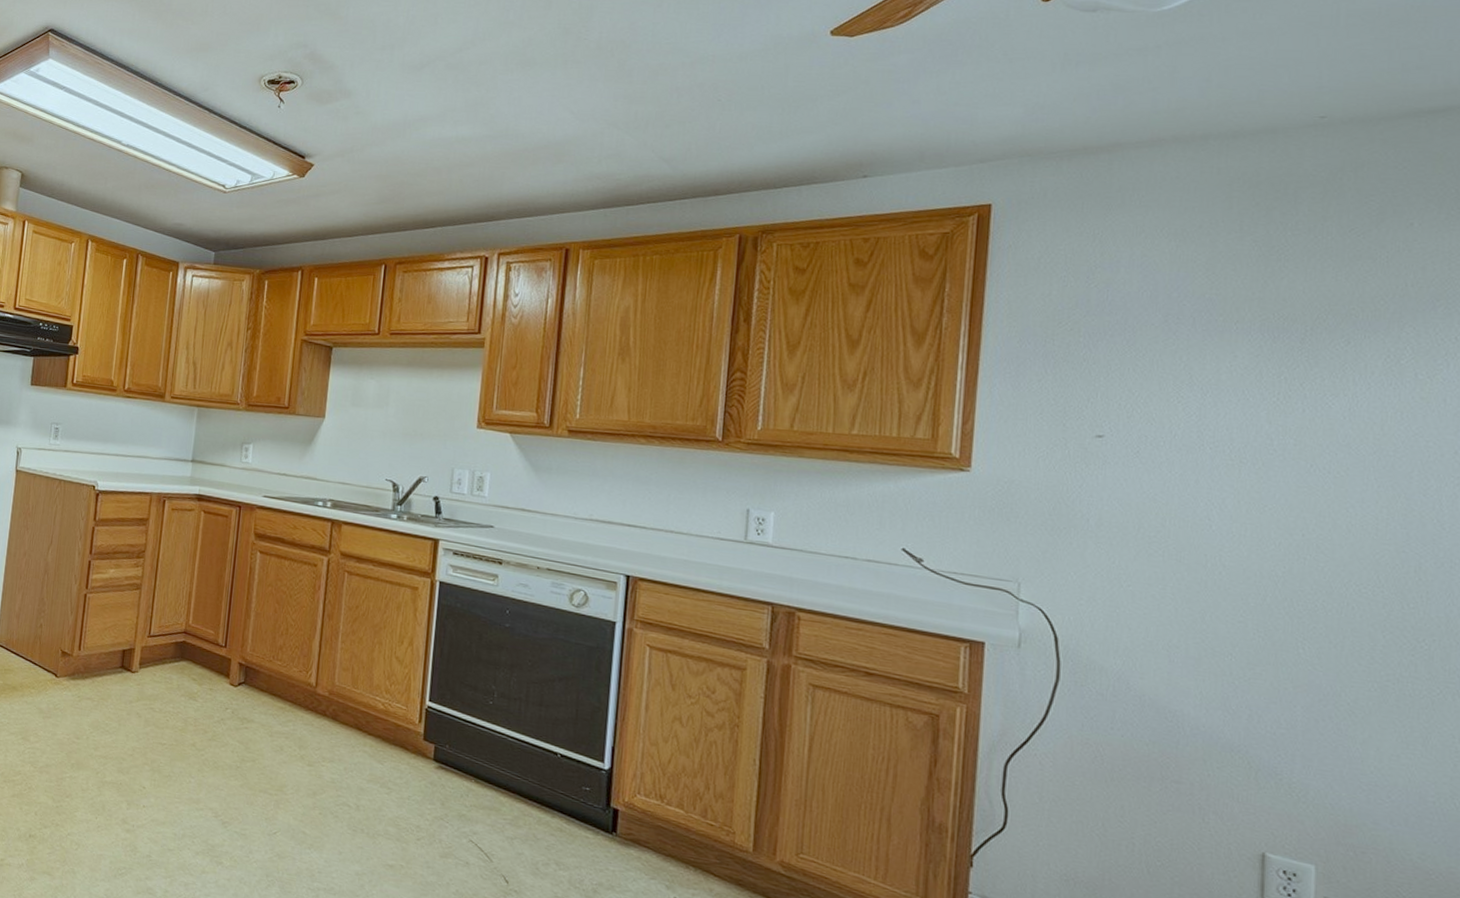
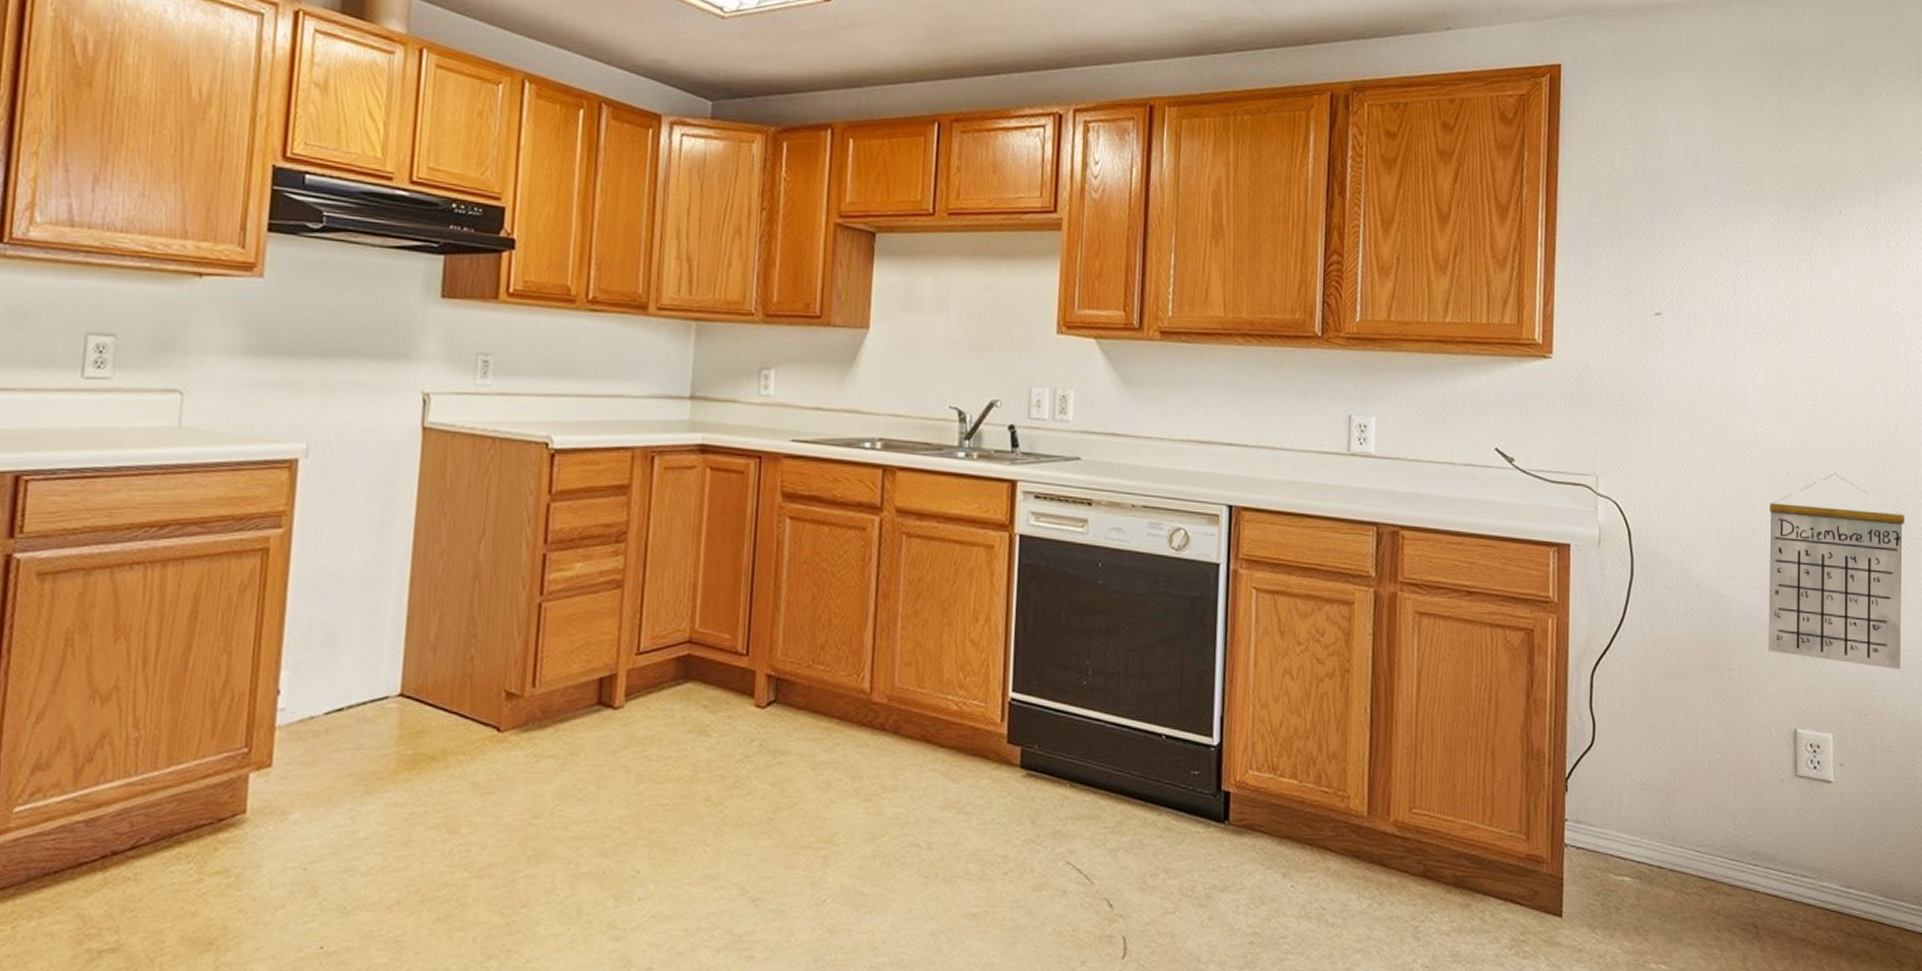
calendar: none [1229,604,1430,813] -> present [1767,473,1906,669]

